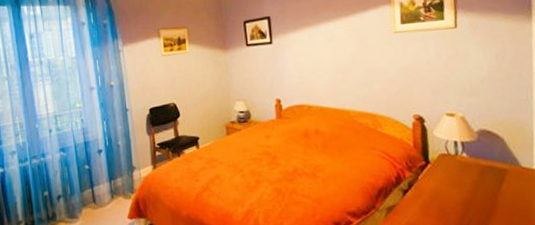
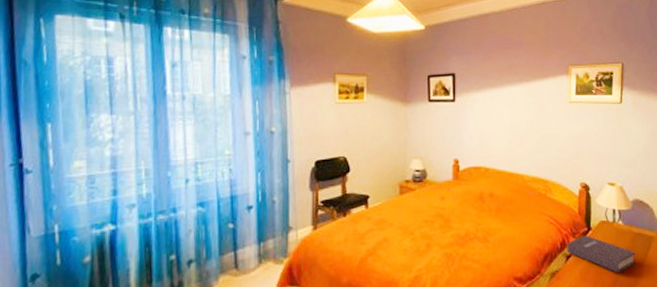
book: none [403,169,487,208] -> present [567,236,636,273]

